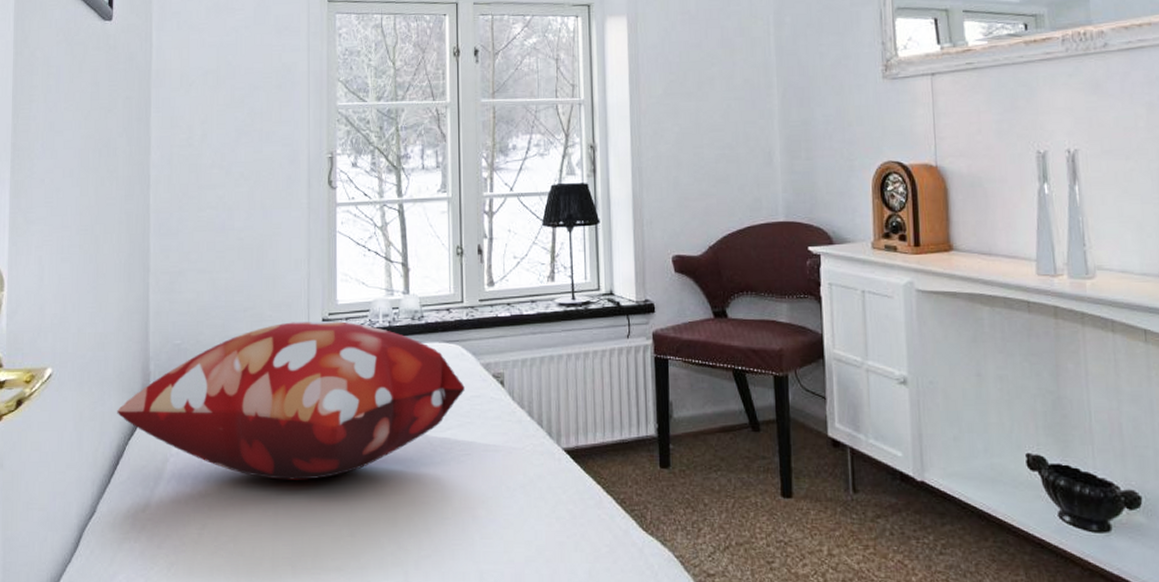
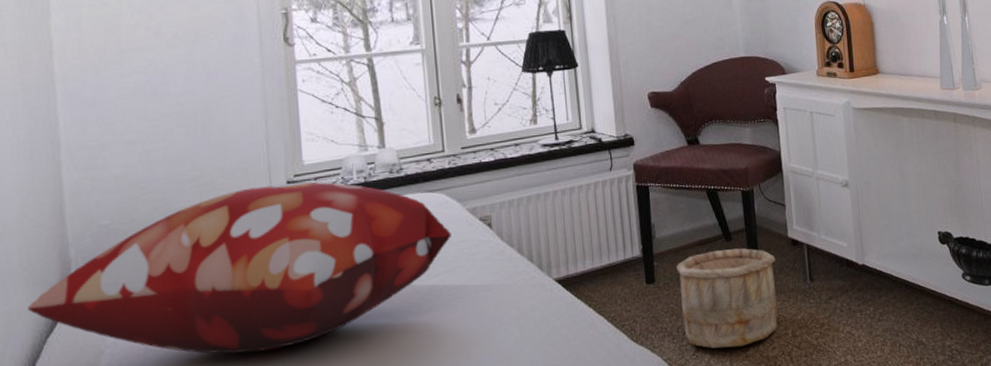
wooden bucket: none [695,440,812,556] -> present [676,248,778,349]

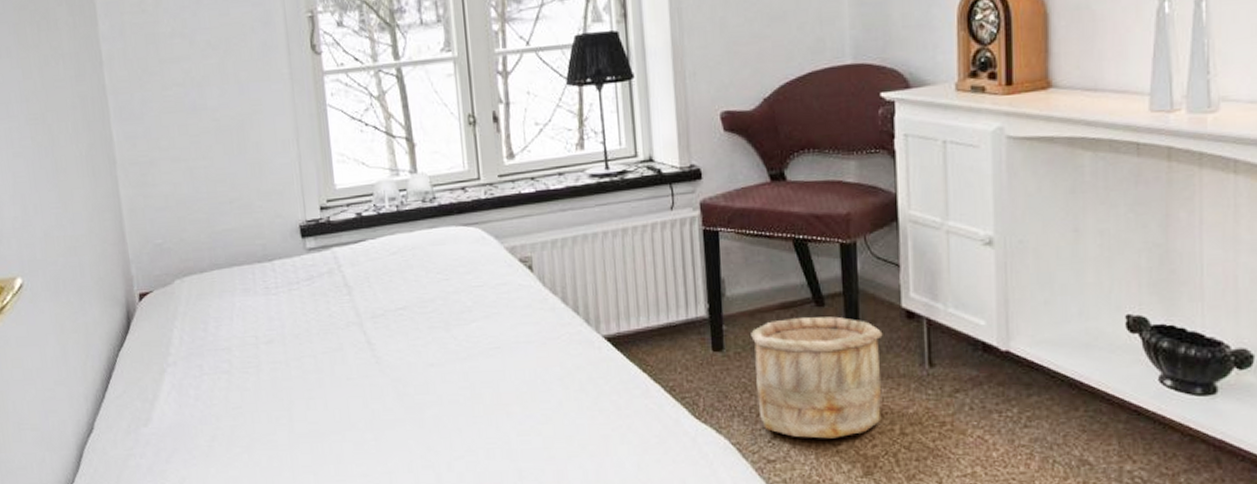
decorative pillow: present [28,182,451,354] -> none [101,208,489,385]

